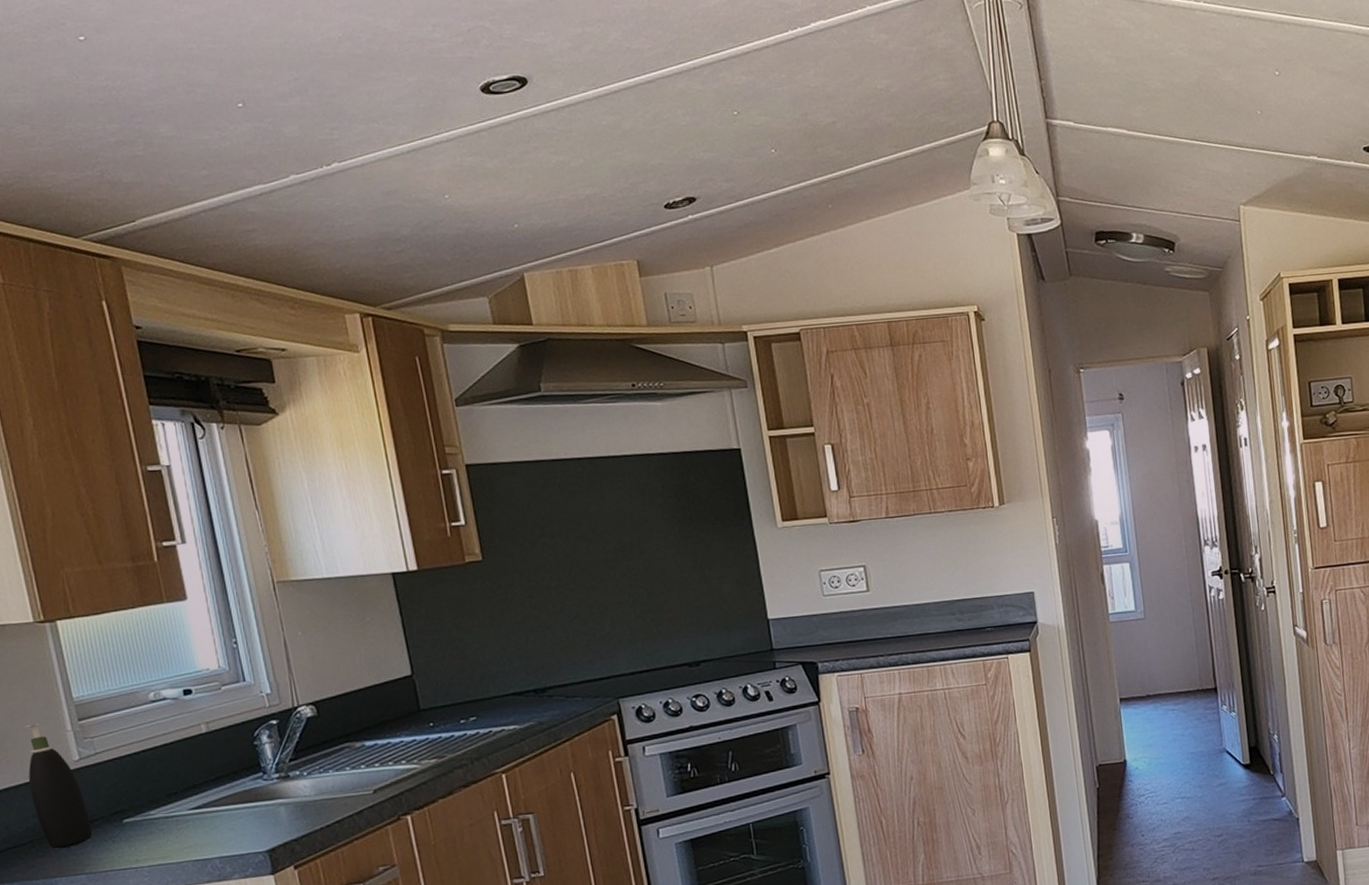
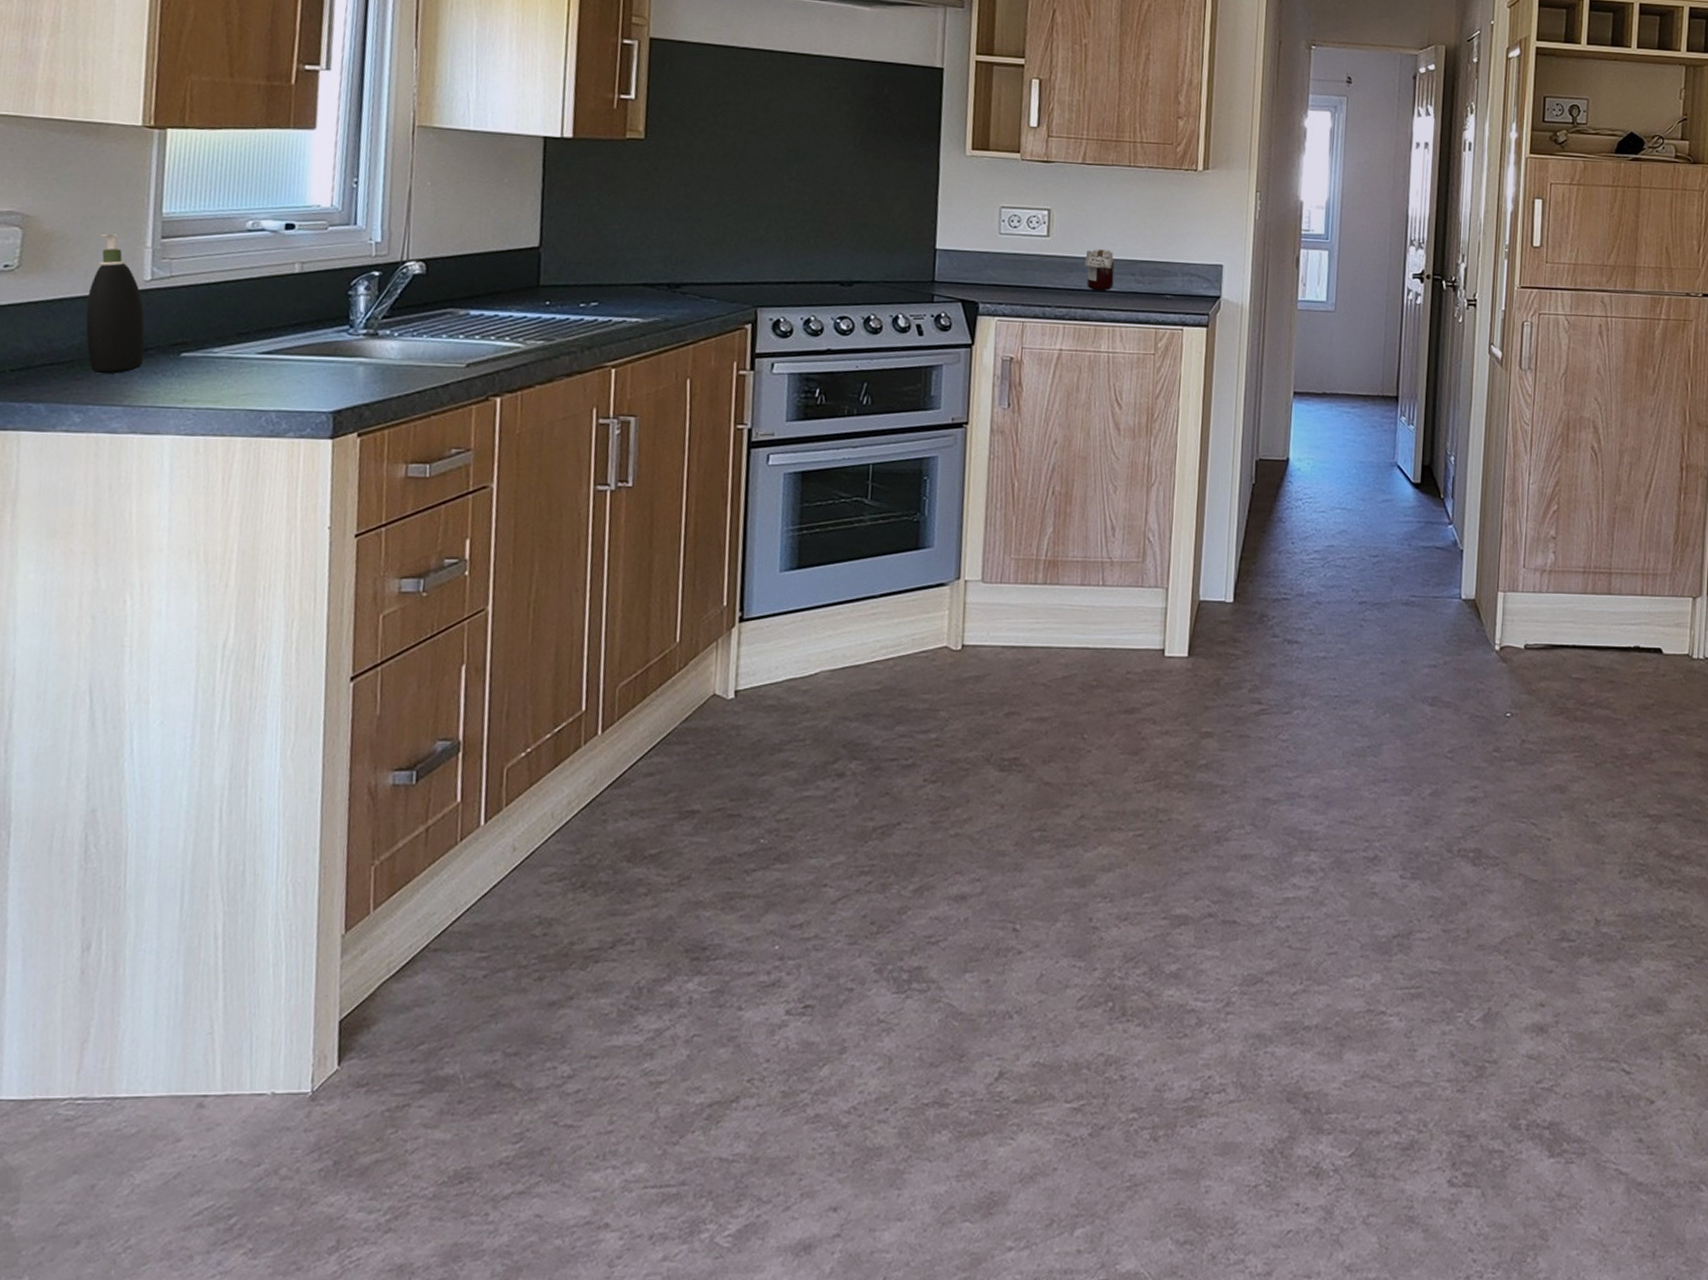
jar: none [906,594,937,635] -> present [1084,248,1115,291]

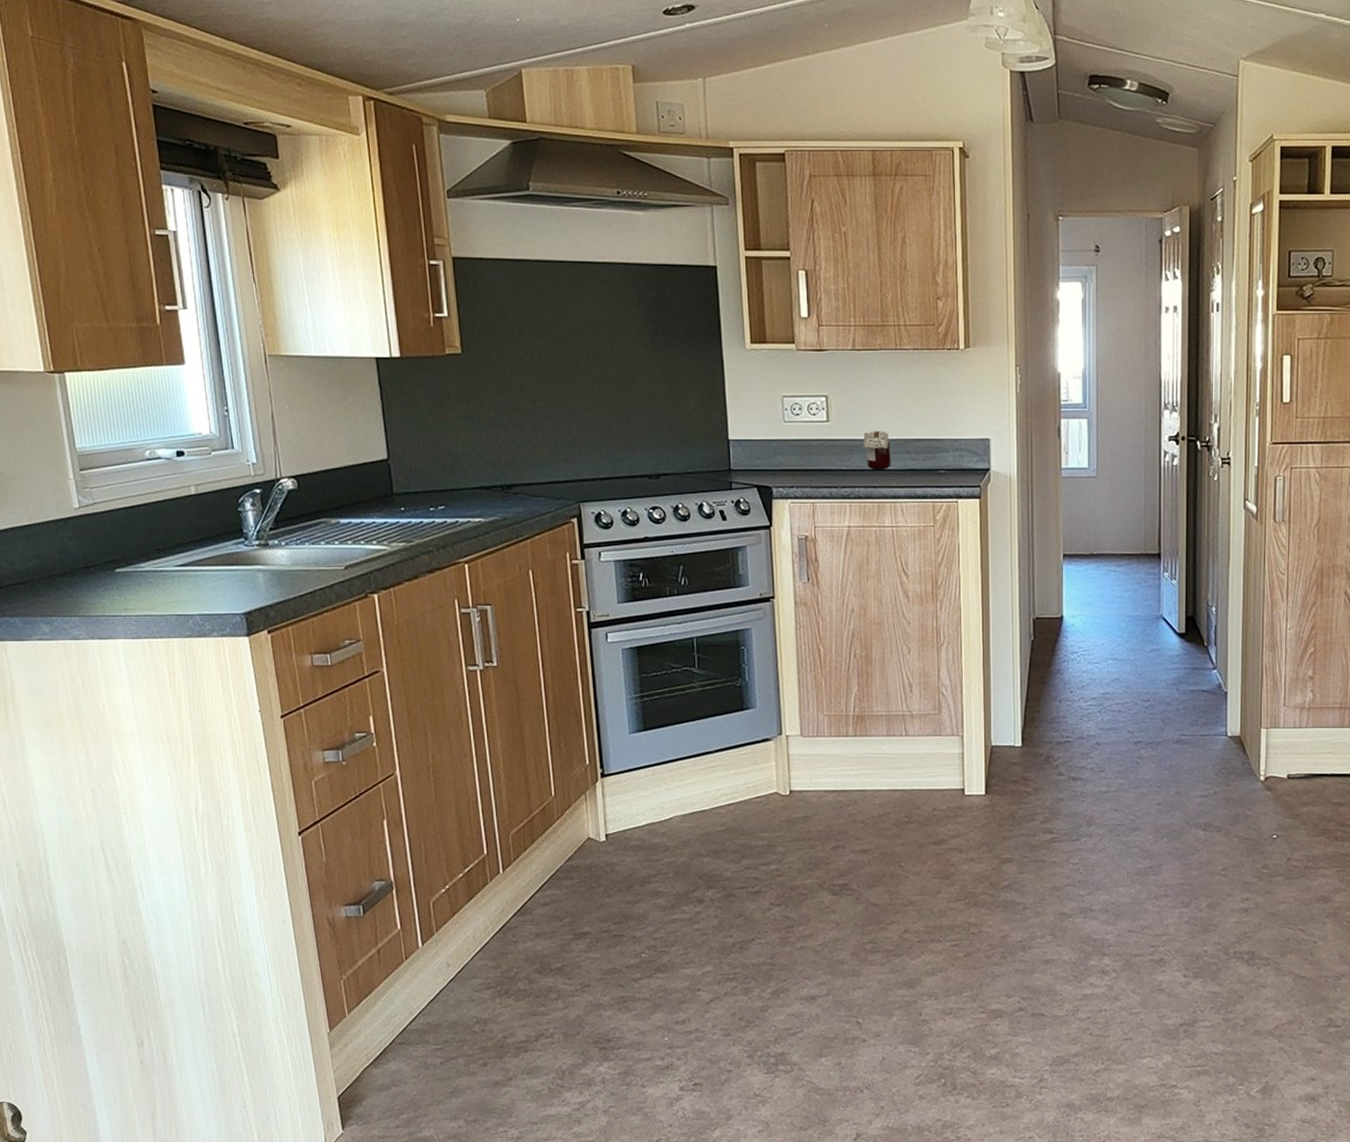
soap dispenser: present [85,233,145,374] -> none [29,469,87,590]

